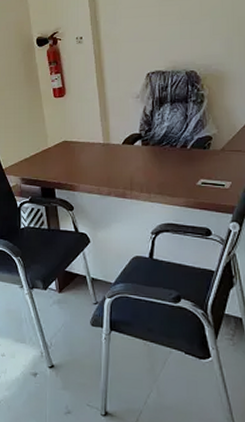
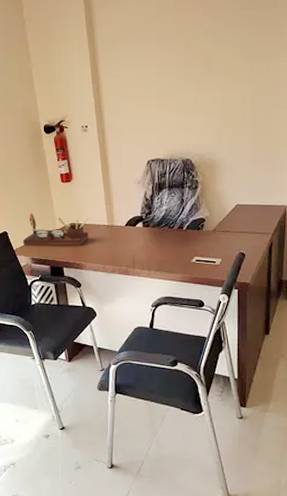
desk organizer: none [12,130,82,166] -> present [22,213,89,247]

